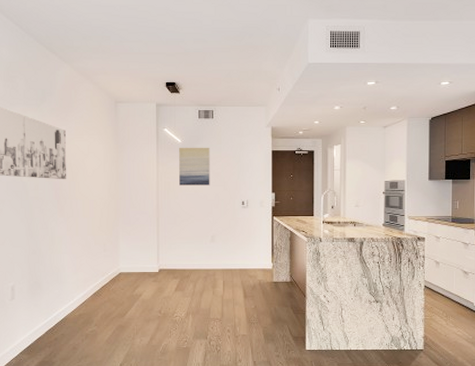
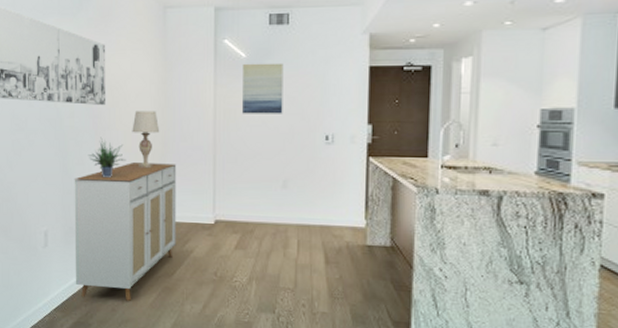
sideboard: none [38,226,128,340] -> present [74,162,177,301]
potted plant: none [51,205,85,239] -> present [87,137,127,178]
table lamp: none [89,184,113,230] -> present [132,111,160,169]

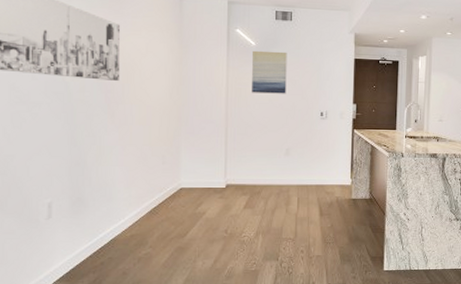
sideboard: present [74,162,177,301] -> none [82,135,191,264]
potted plant: present [87,137,127,178] -> none [99,111,141,150]
table lamp: present [132,111,160,169] -> none [146,87,175,140]

